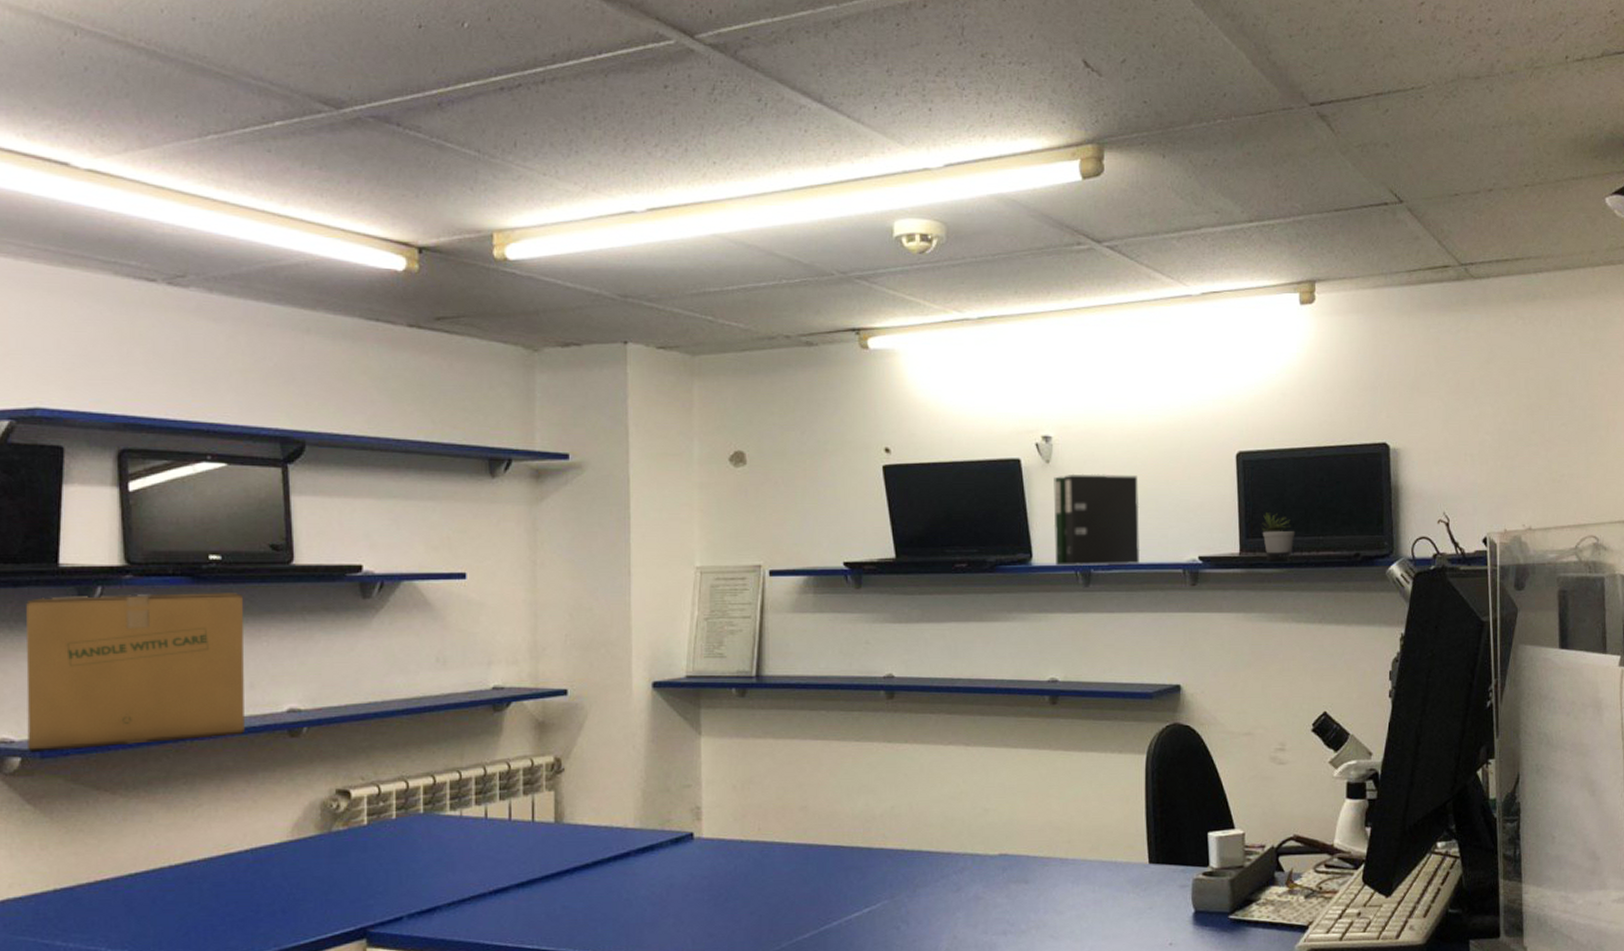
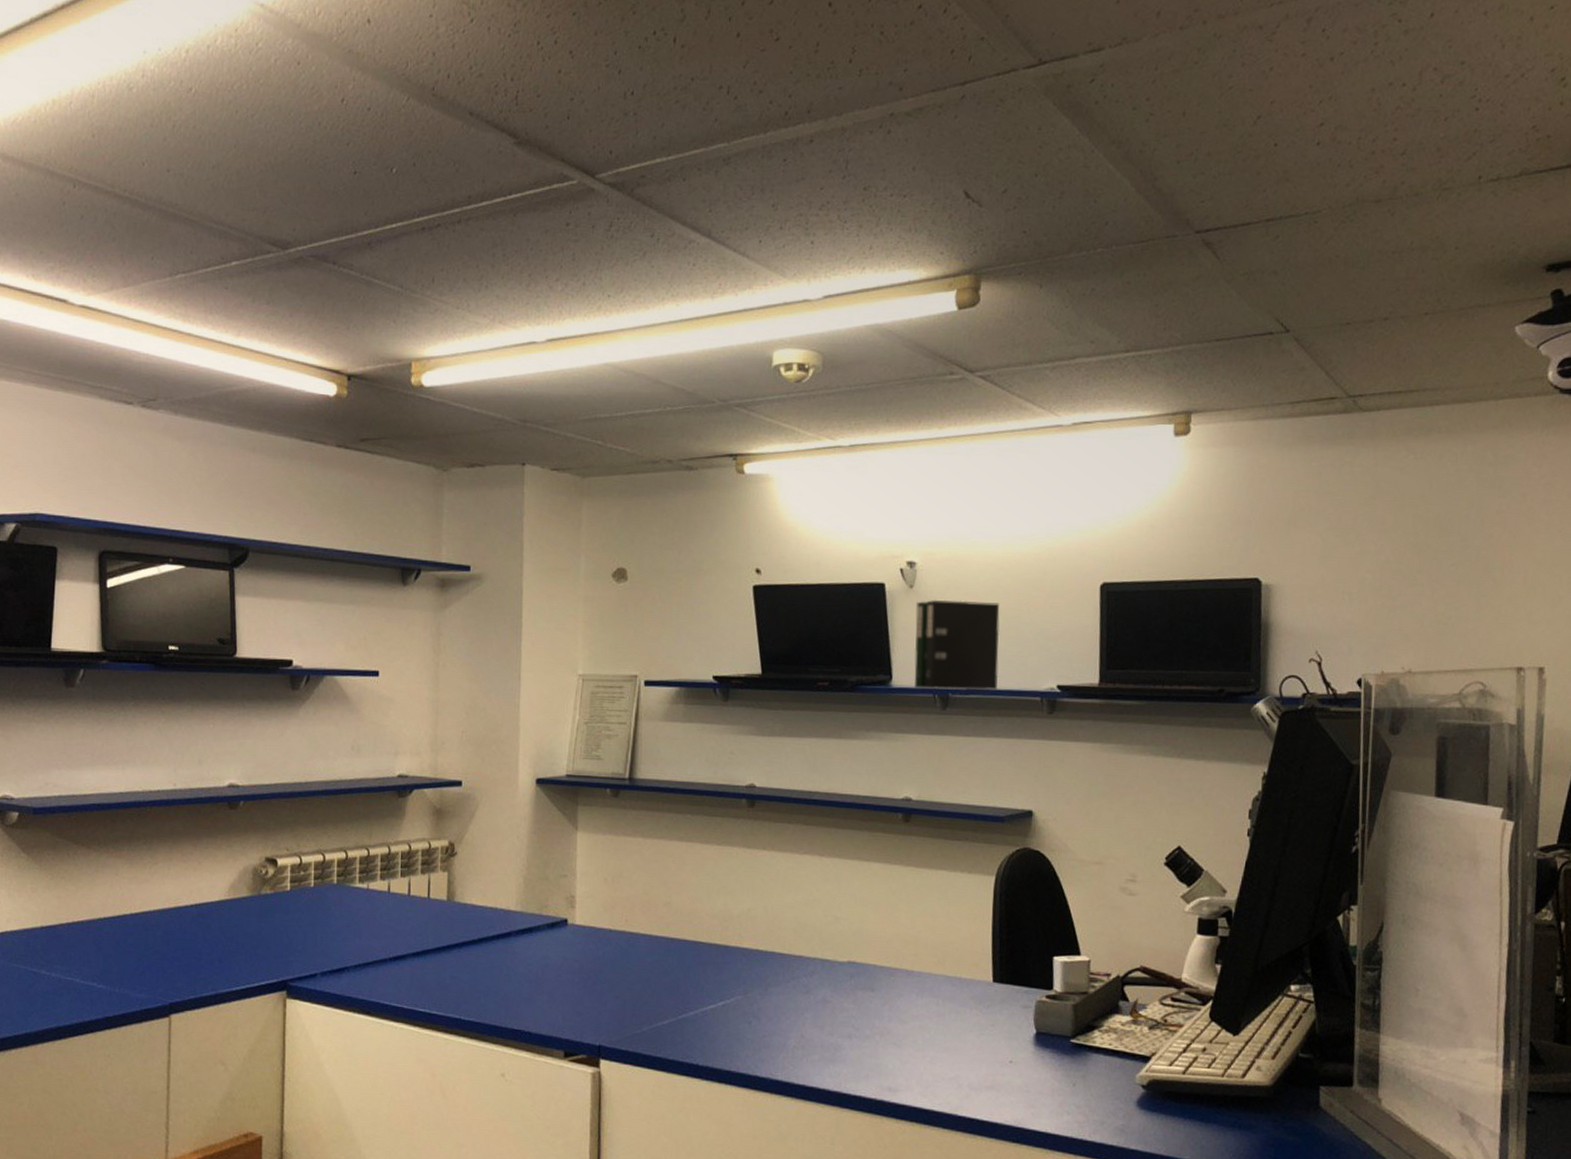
box: present [26,591,245,752] -> none [24,676,194,809]
potted plant: present [1261,513,1295,562] -> none [1122,644,1158,695]

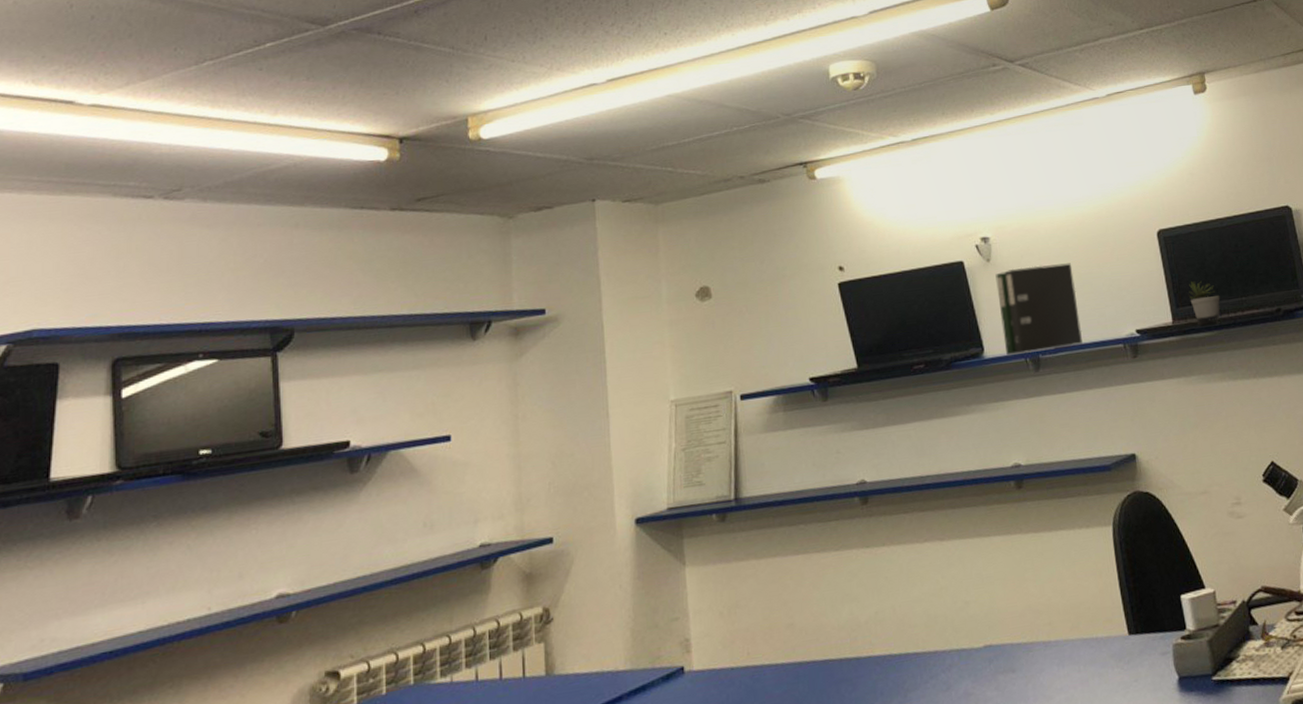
potted plant: none [1122,644,1158,695] -> present [1188,281,1221,327]

